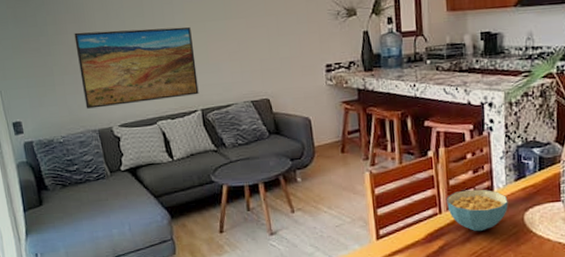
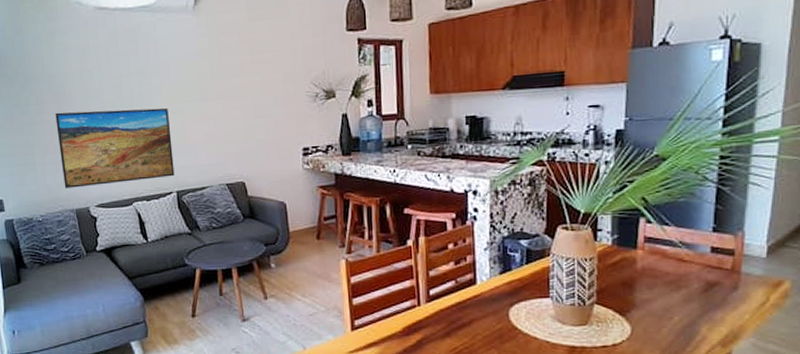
cereal bowl: present [447,189,508,232] -> none [426,281,492,327]

